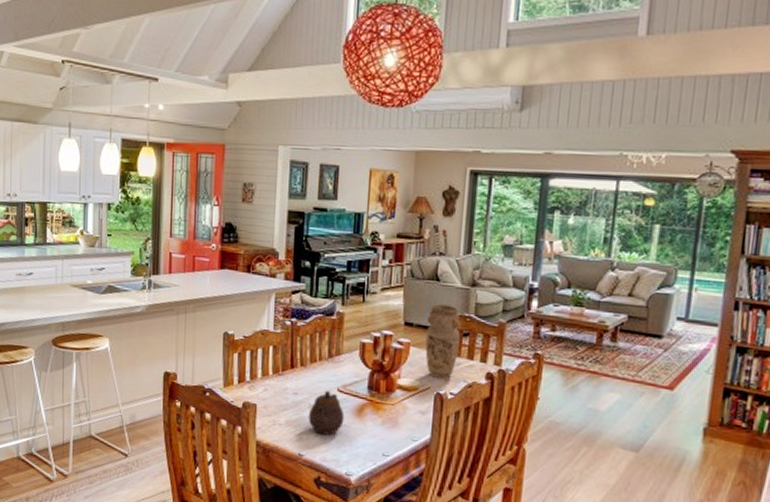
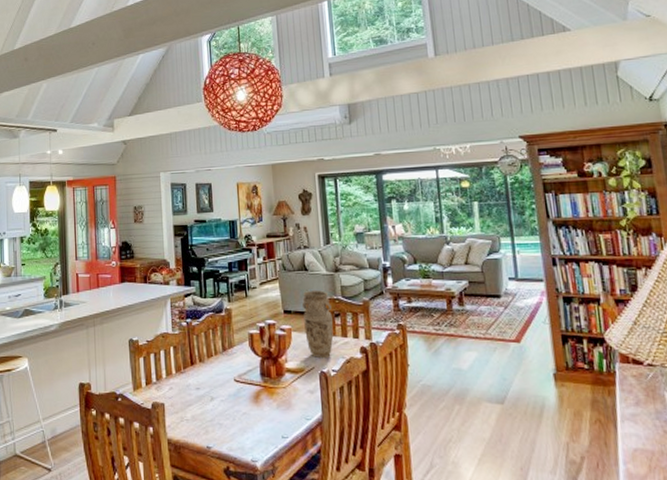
teapot: present [309,390,345,435] -> none [212,382,244,424]

